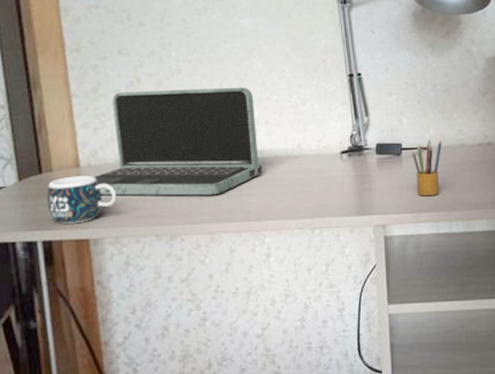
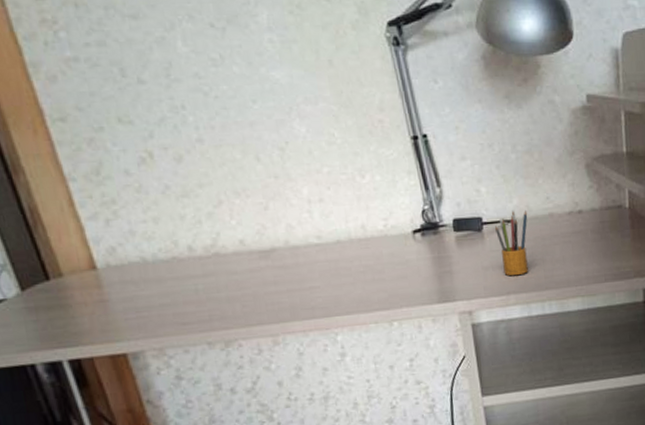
mug: present [46,176,117,224] -> none [60,278,151,338]
laptop: present [93,87,263,196] -> none [116,158,324,302]

